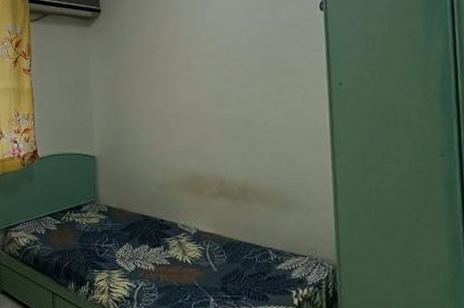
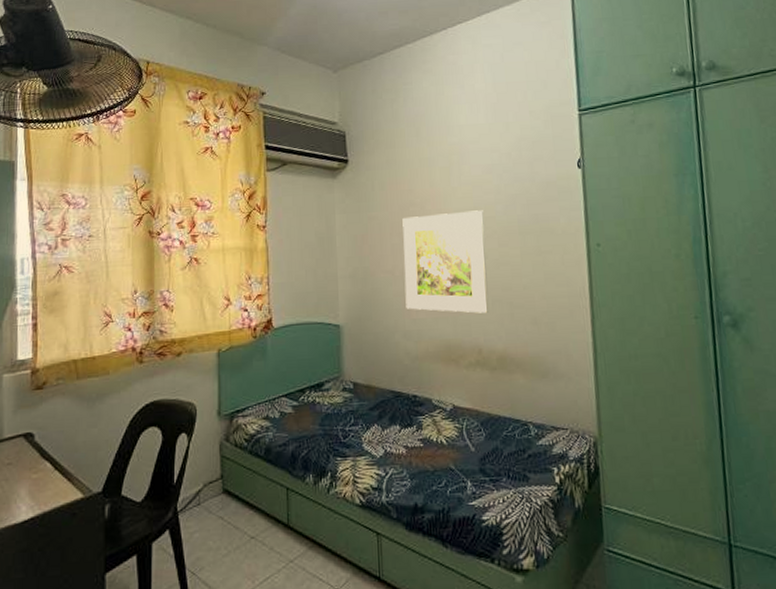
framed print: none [150,52,231,148] -> present [402,210,489,314]

